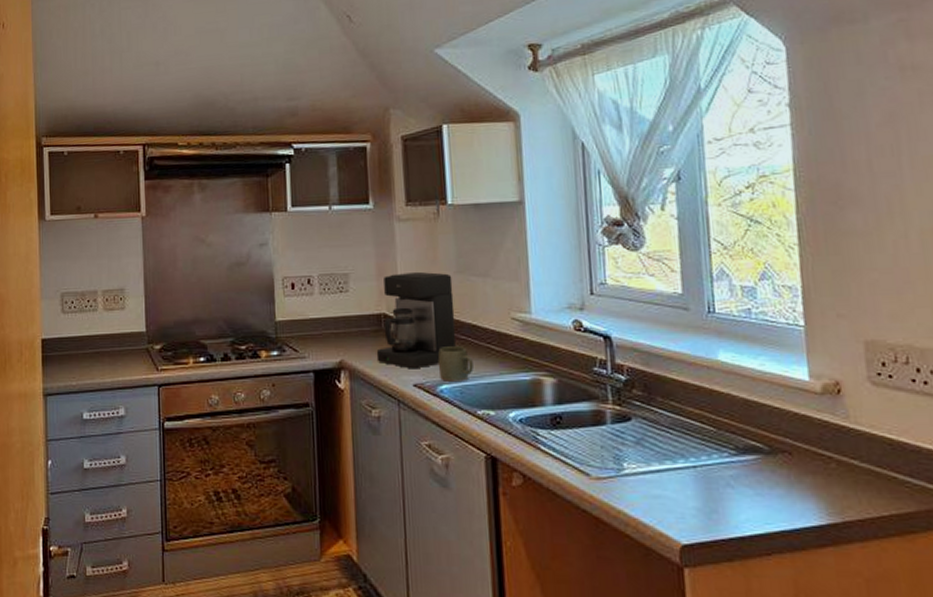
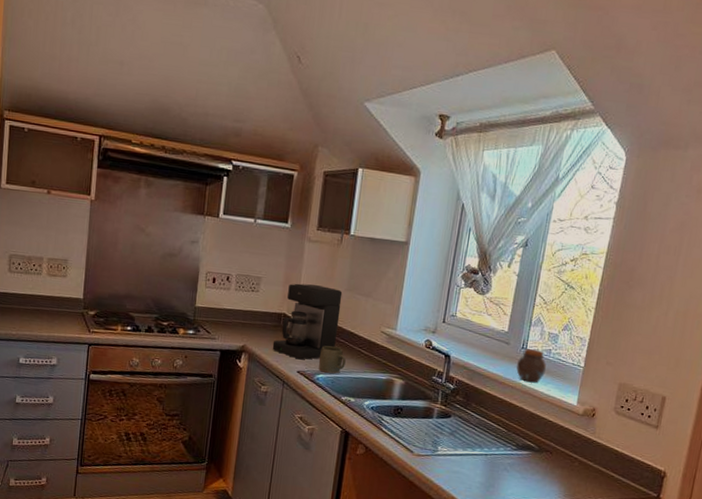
jar: none [705,312,752,356] -> present [516,349,547,382]

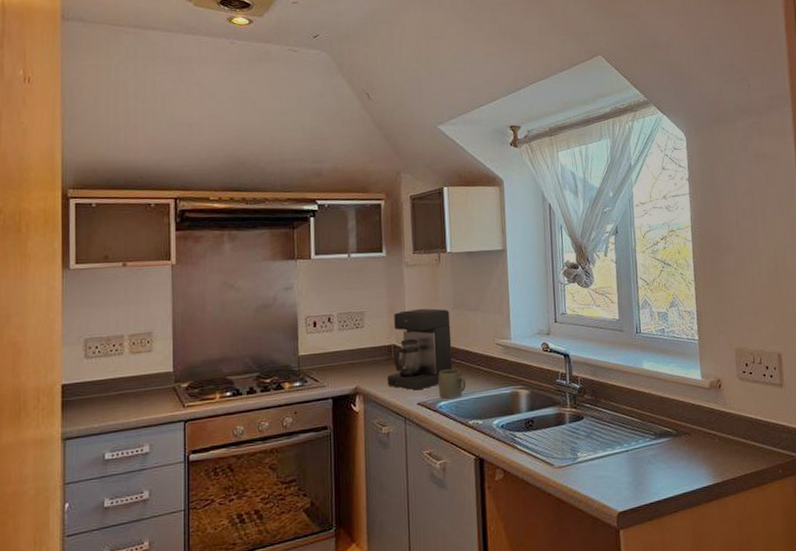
jar: present [516,349,547,382] -> none [634,331,665,365]

